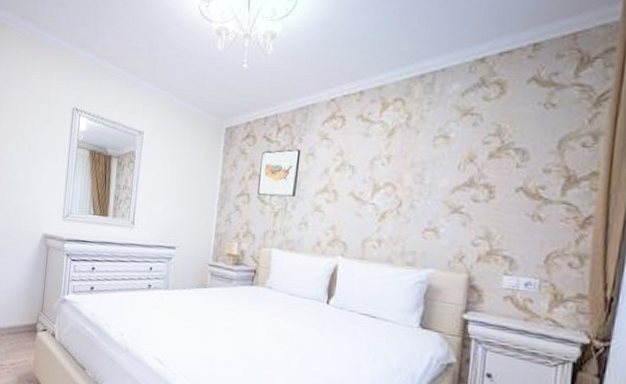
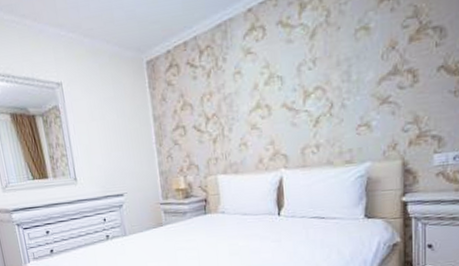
wall art: present [258,149,301,198] -> none [188,69,230,125]

